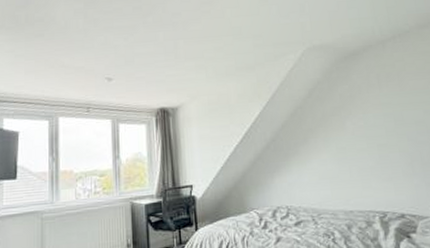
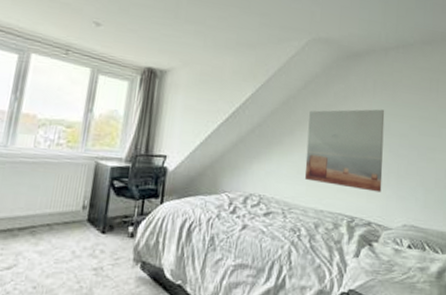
wall art: none [319,101,409,185] -> present [305,109,385,192]

